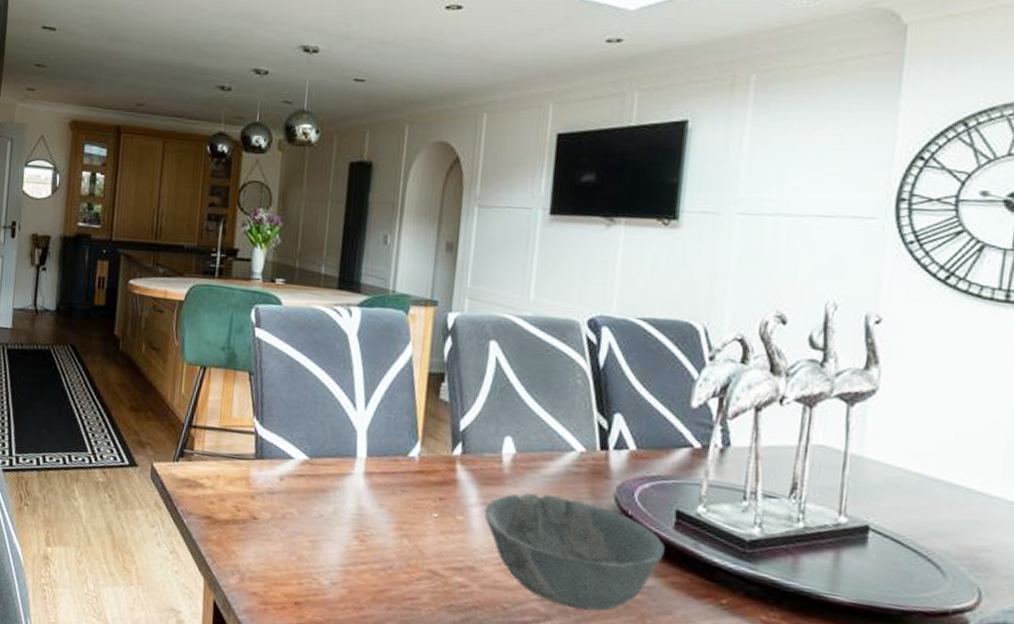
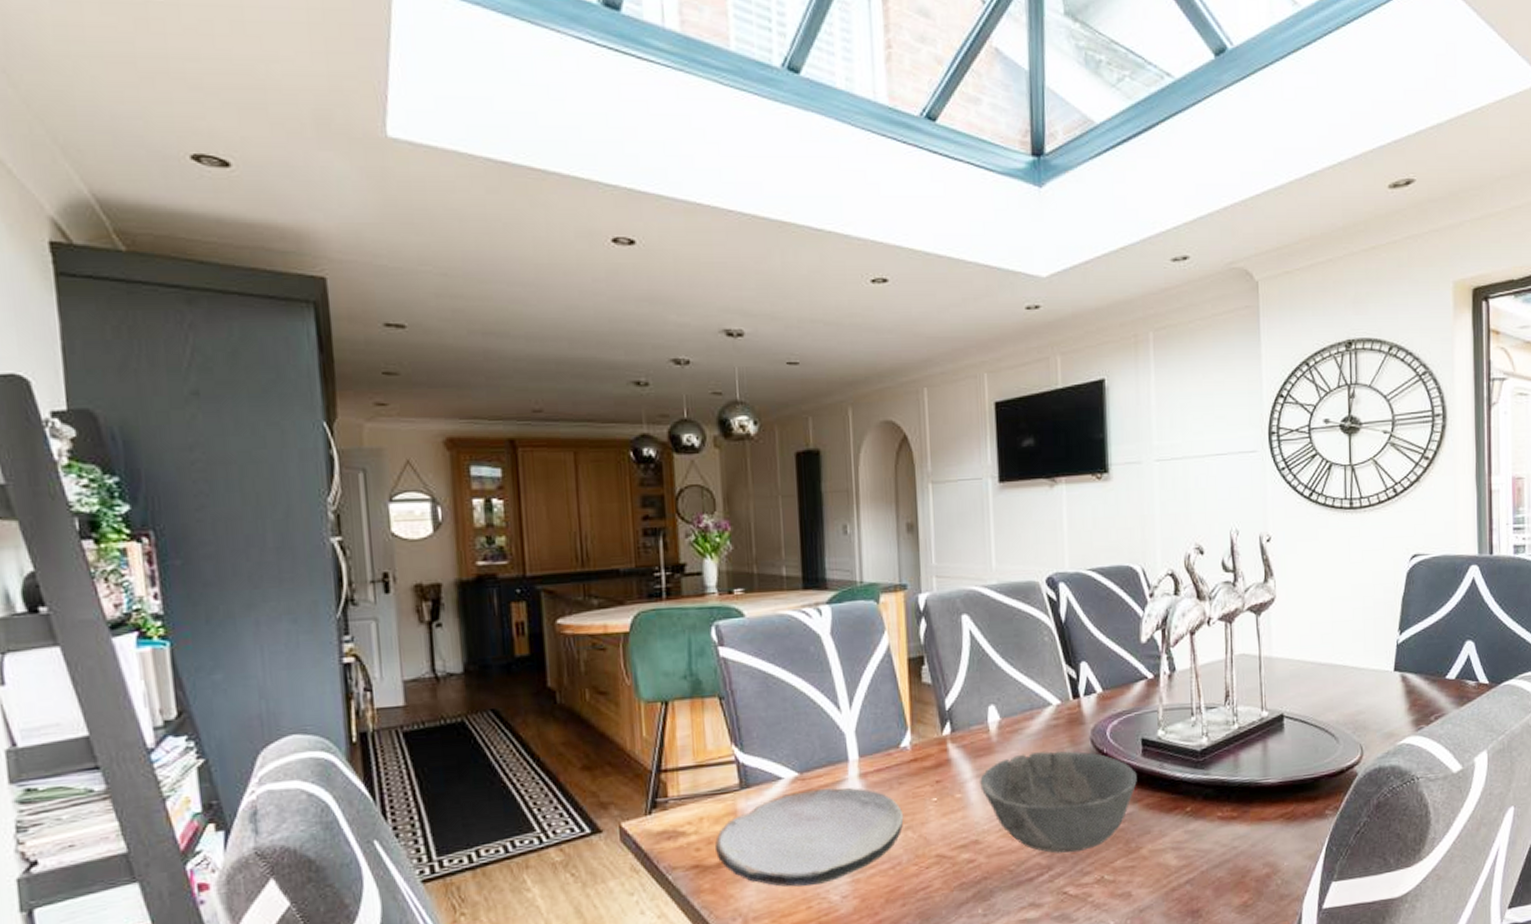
plate: none [226,473,402,566] -> present [715,787,904,887]

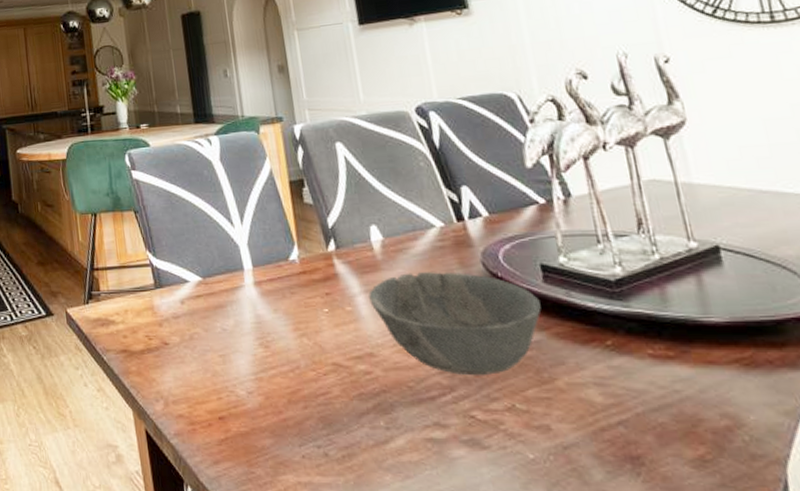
plate: present [715,787,904,887] -> none [138,292,299,378]

